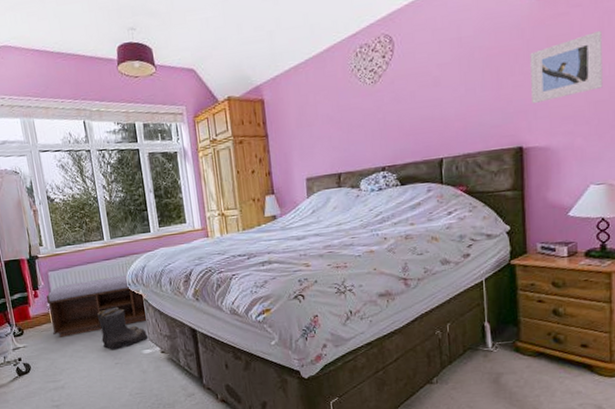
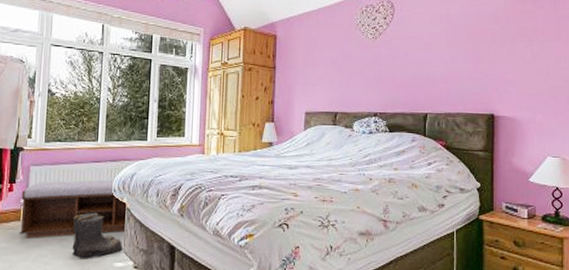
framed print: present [530,30,603,104] -> none [503,29,559,80]

